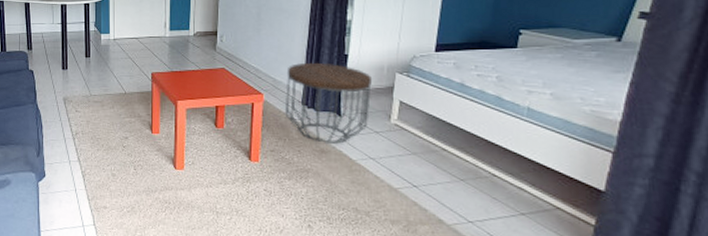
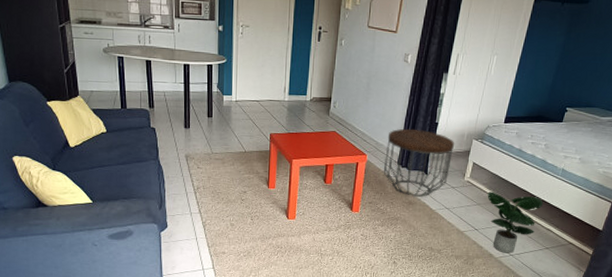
potted plant: none [424,137,506,220] -> present [487,191,543,253]

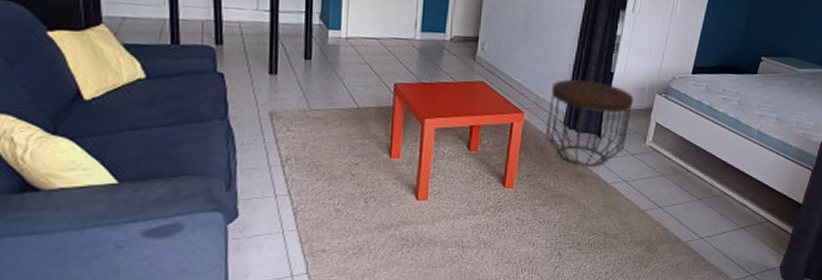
potted plant: present [487,191,543,253] -> none [673,159,737,236]

